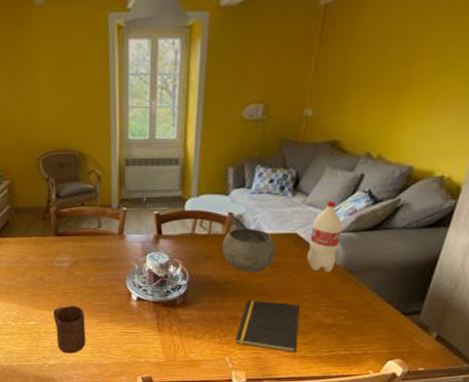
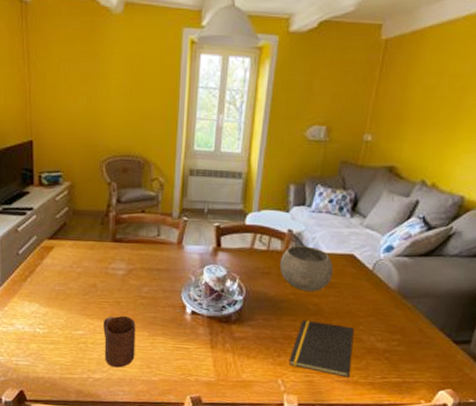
bottle: present [306,201,343,273] -> none [362,224,398,297]

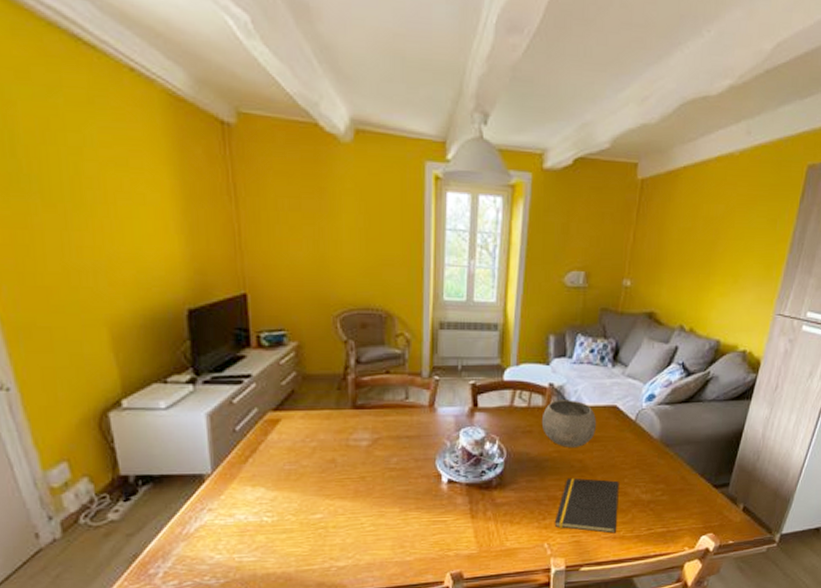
cup: present [103,315,136,368] -> none [346,491,385,552]

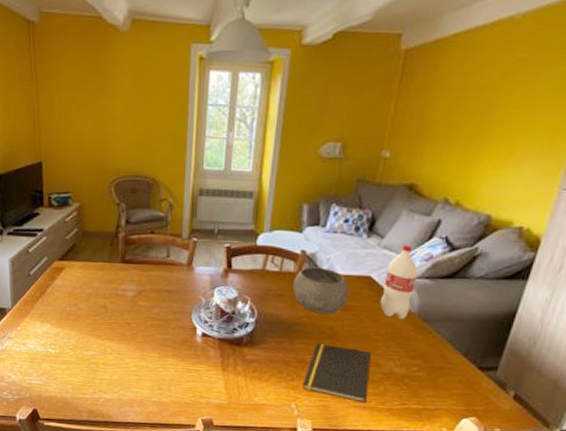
bottle: none [625,372,659,447] -> present [380,245,418,320]

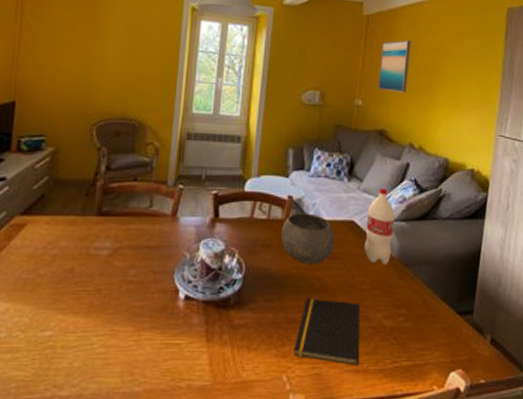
wall art: none [411,78,461,142] -> present [378,40,411,93]

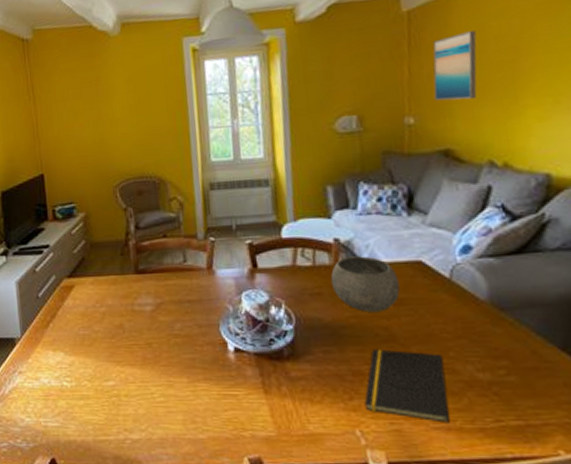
bottle: present [364,188,395,266] -> none [439,219,479,311]

